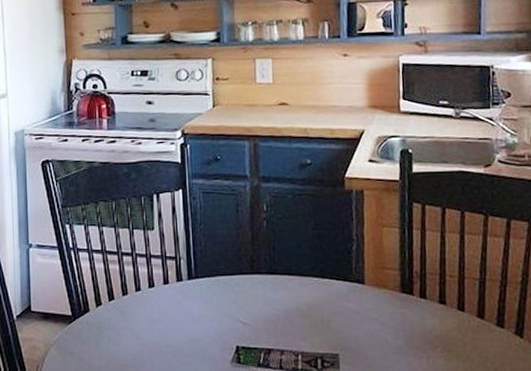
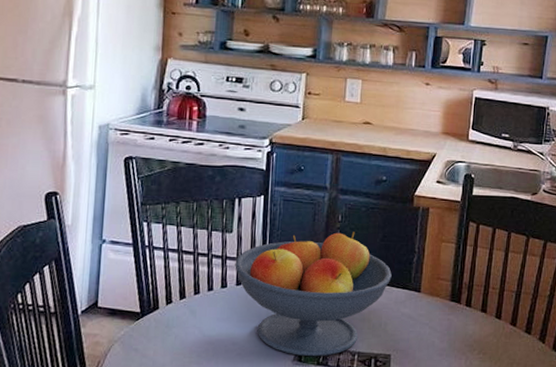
fruit bowl: none [160,221,330,358] -> present [235,232,392,357]

